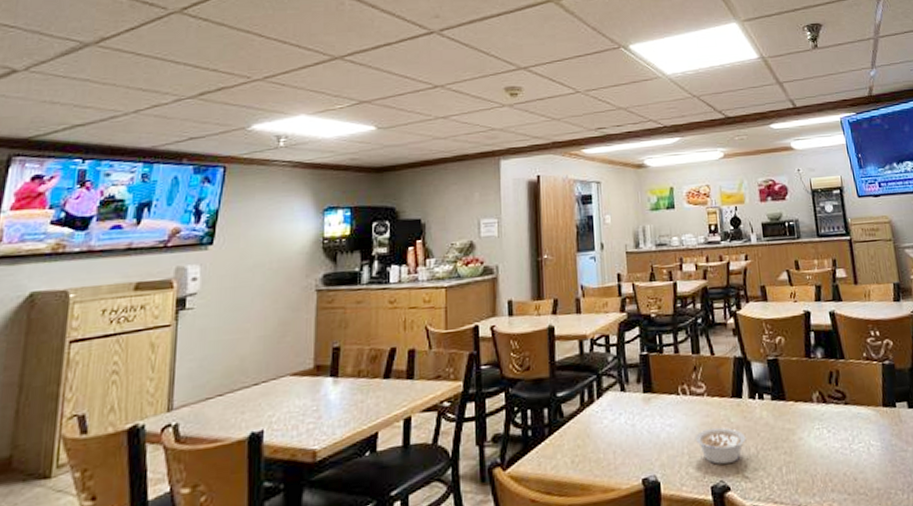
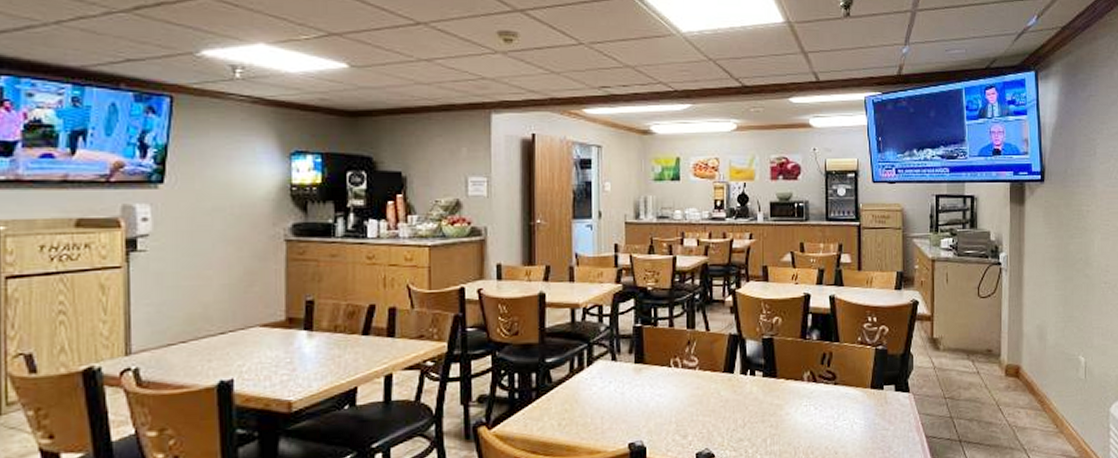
legume: present [695,427,746,465] -> none [683,399,734,434]

